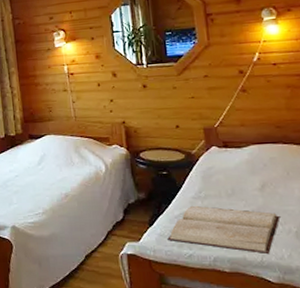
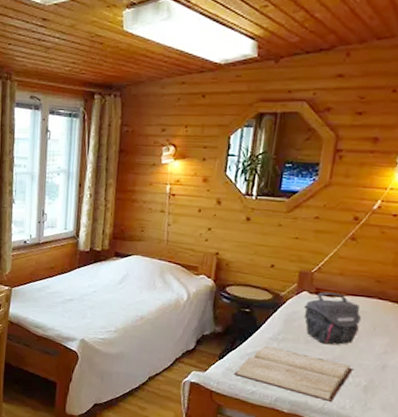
shoulder bag: none [216,143,274,196] -> present [303,292,362,345]

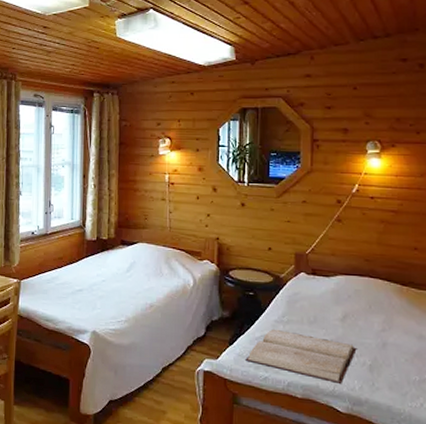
shoulder bag: present [303,292,362,345] -> none [303,272,358,324]

